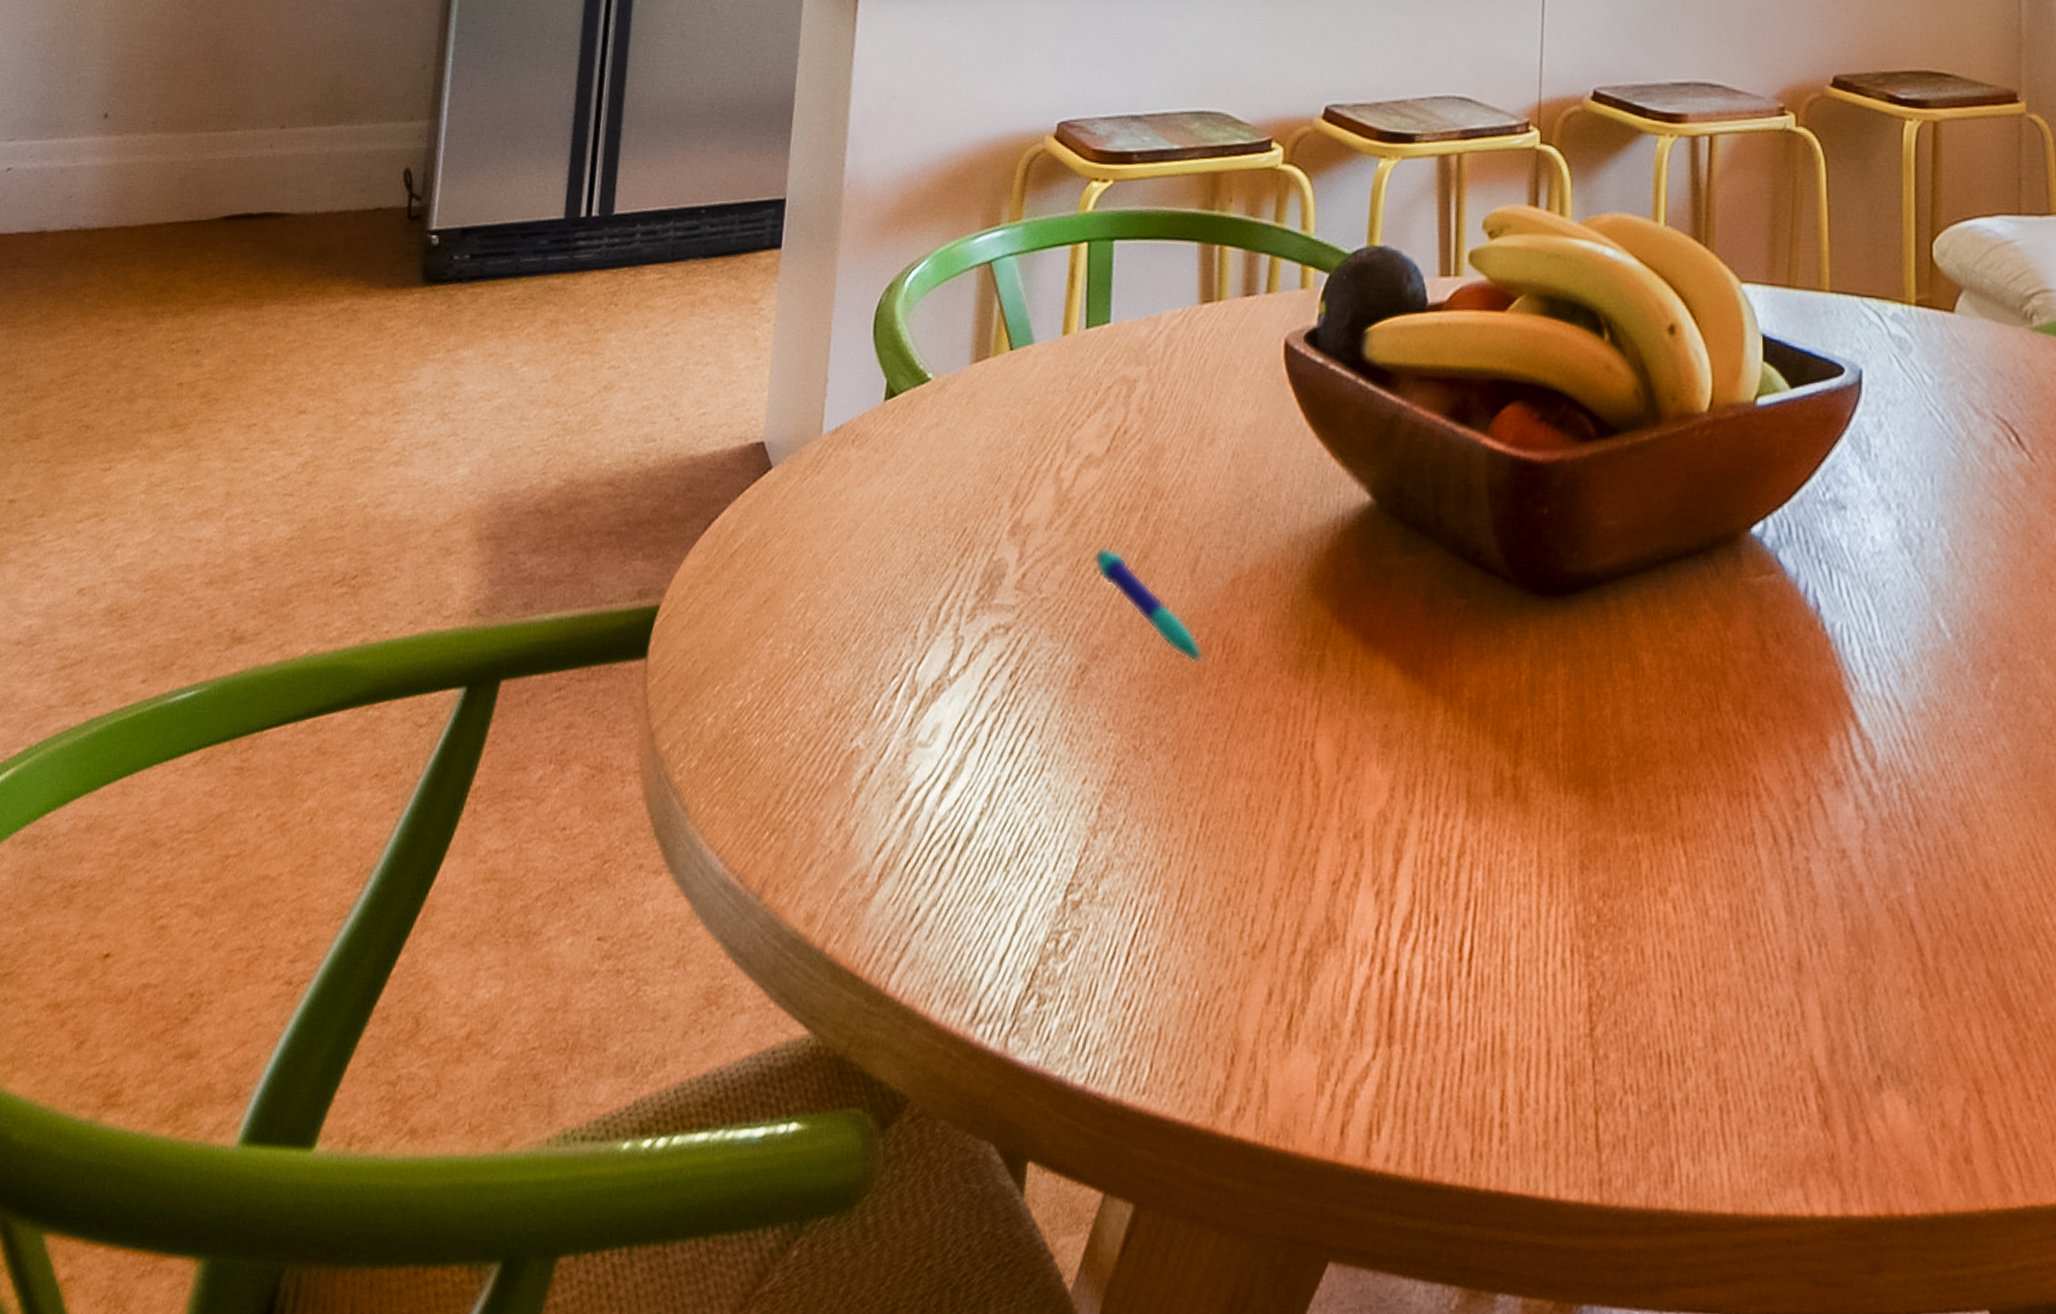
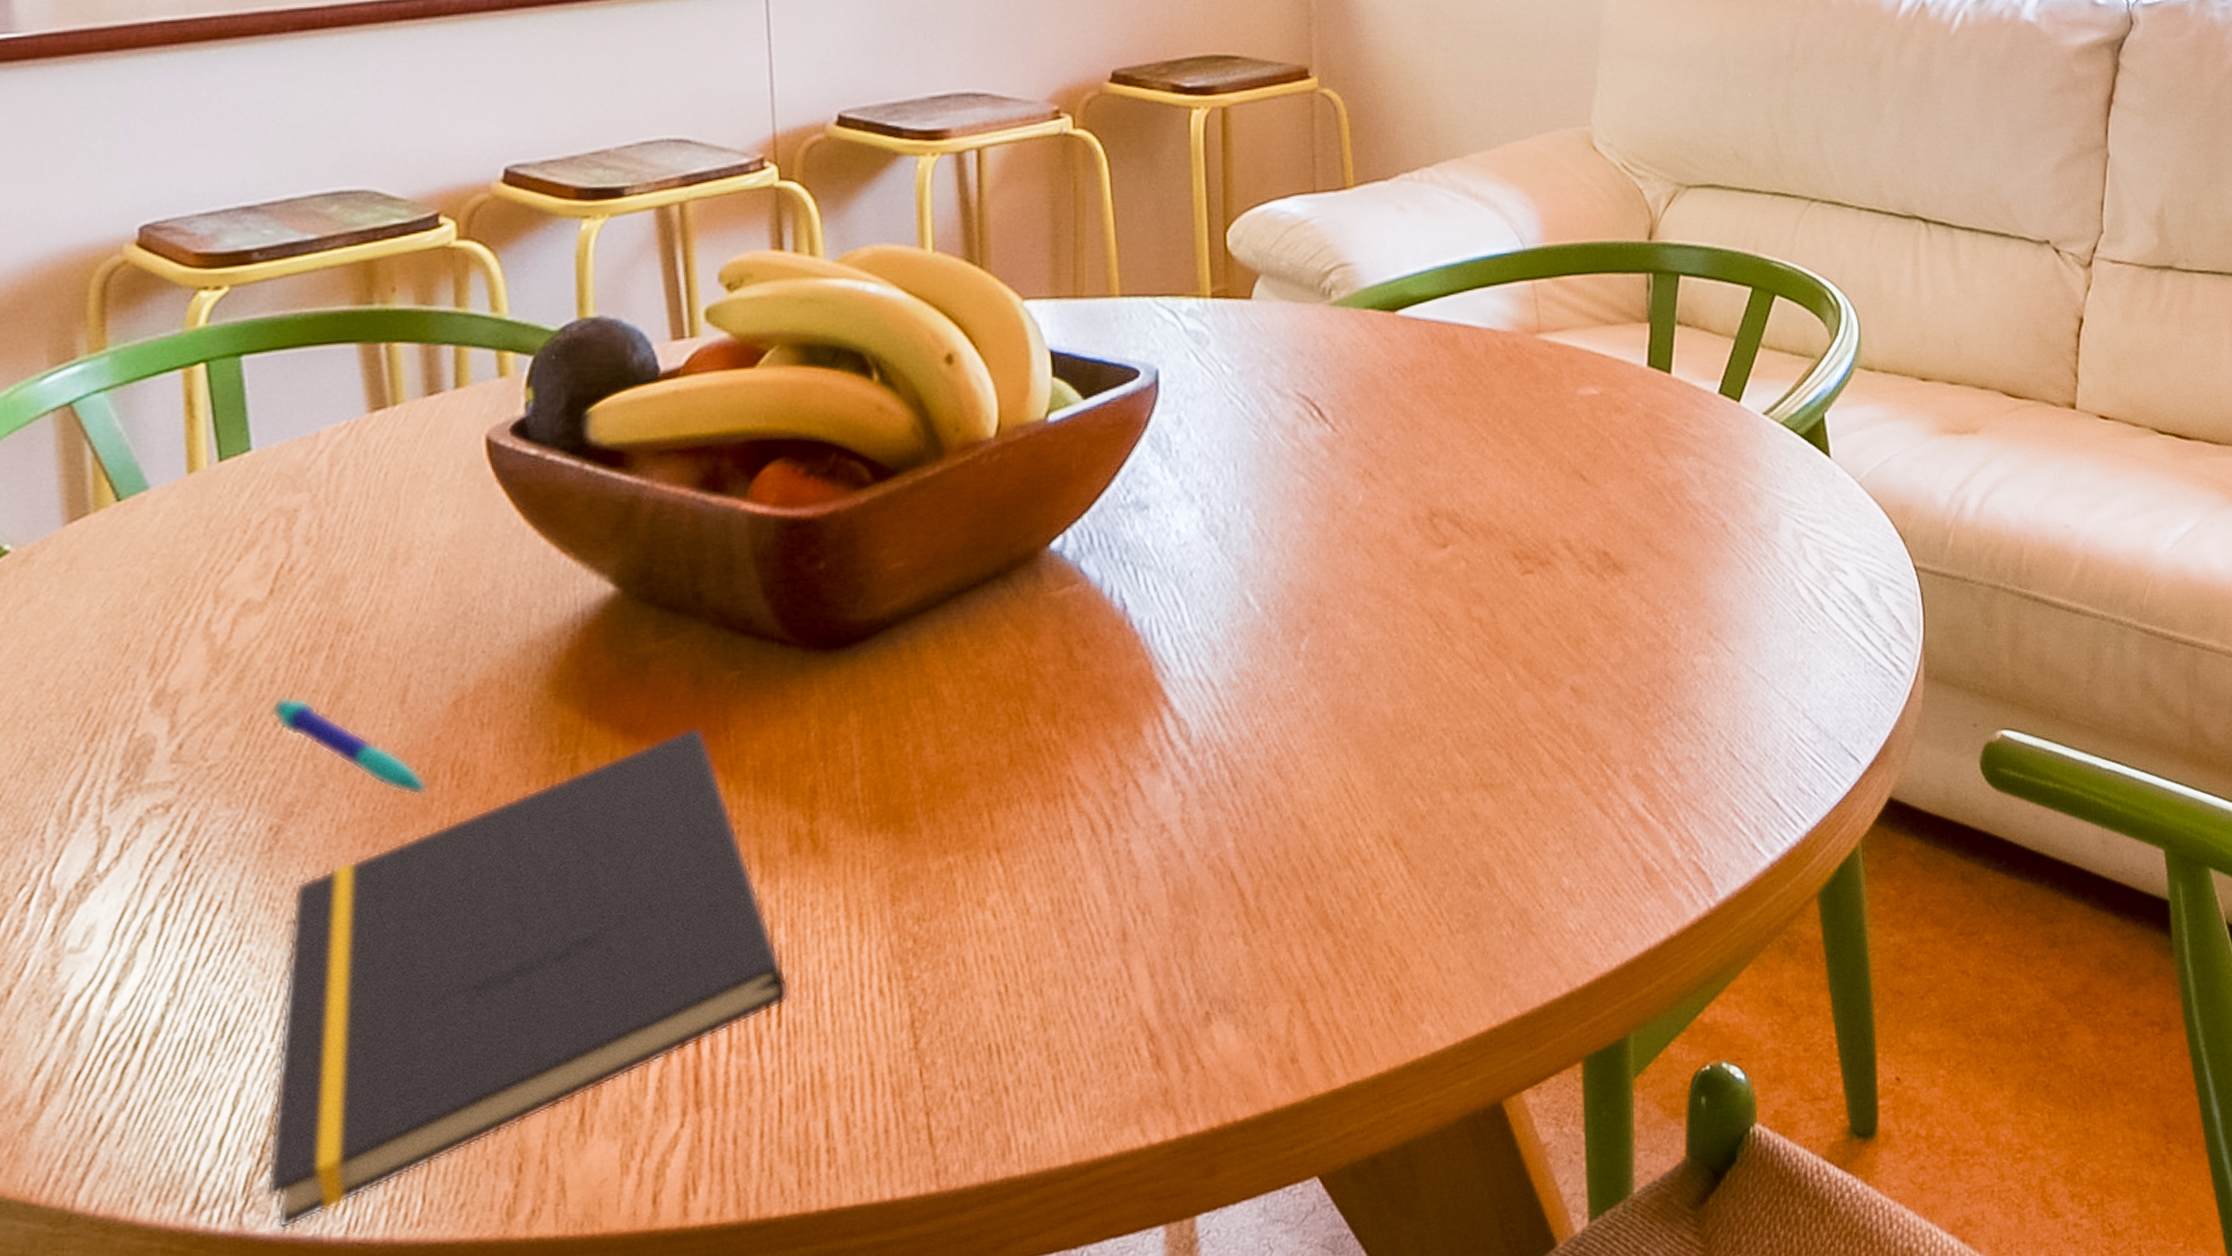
notepad: none [1029,648,1482,1063] -> present [265,728,790,1229]

